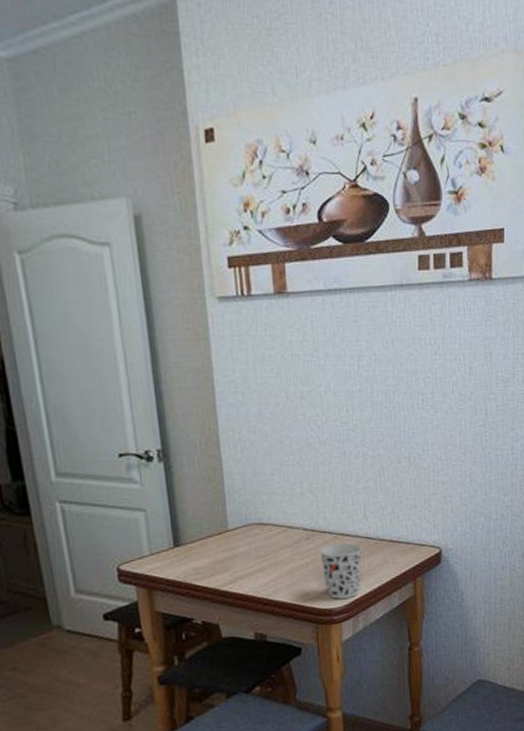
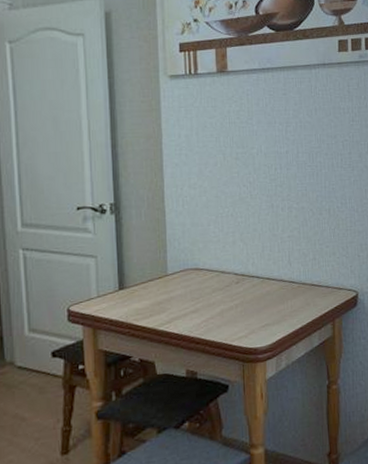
cup: present [318,543,363,599] -> none [247,287,287,339]

